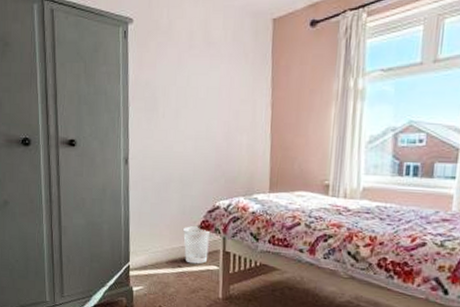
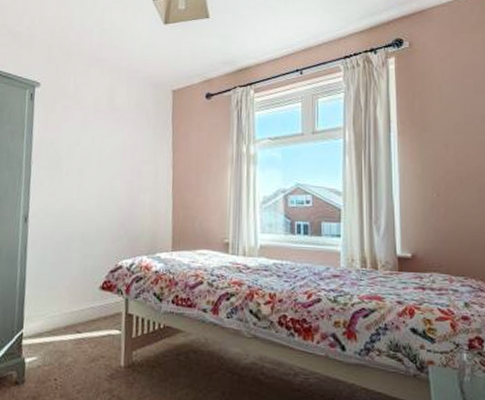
wastebasket: present [182,226,209,264] -> none [83,287,111,329]

